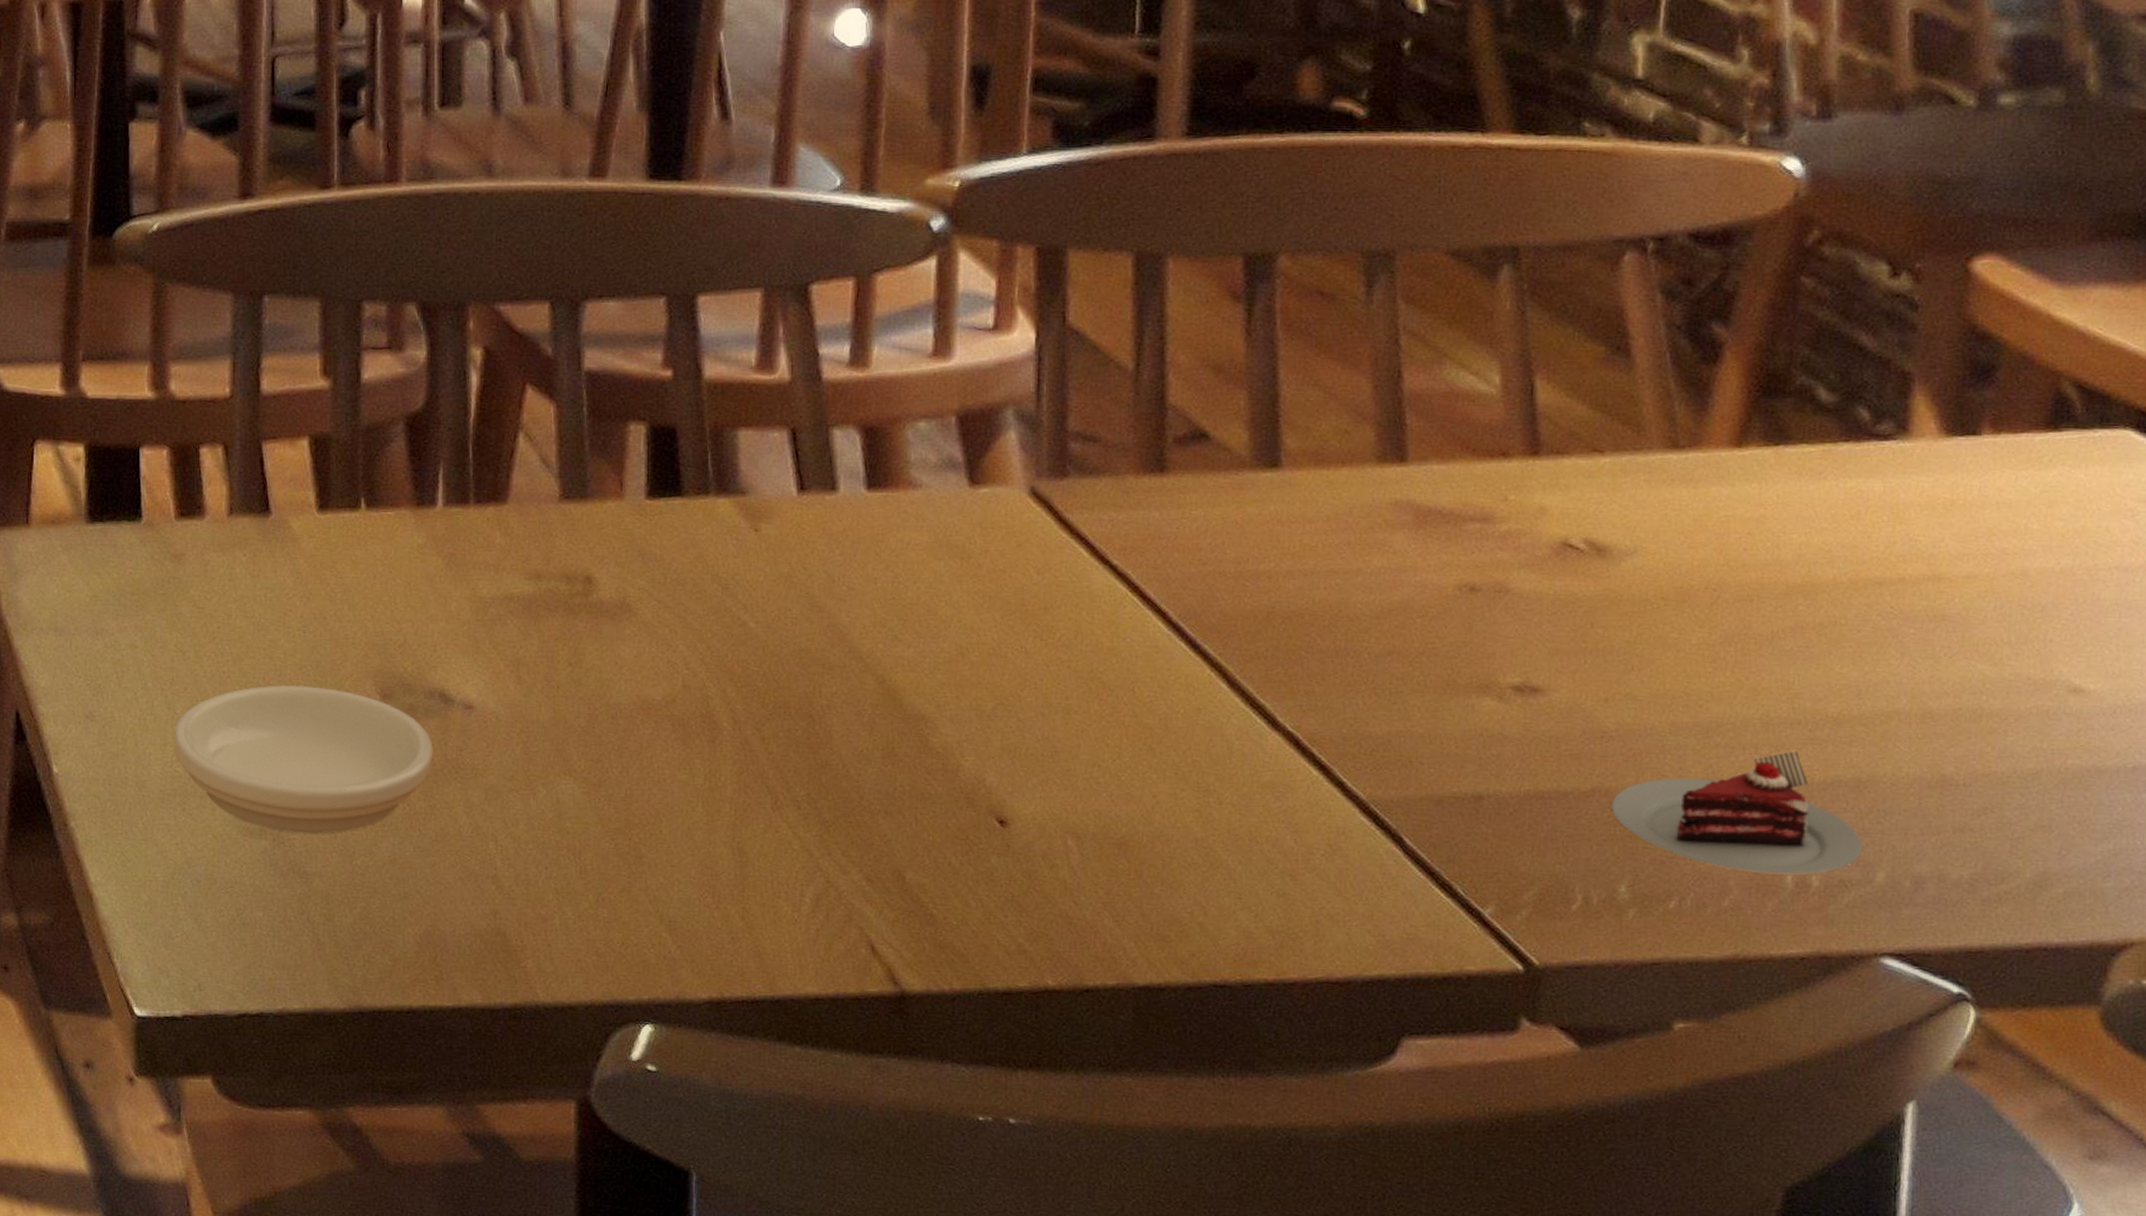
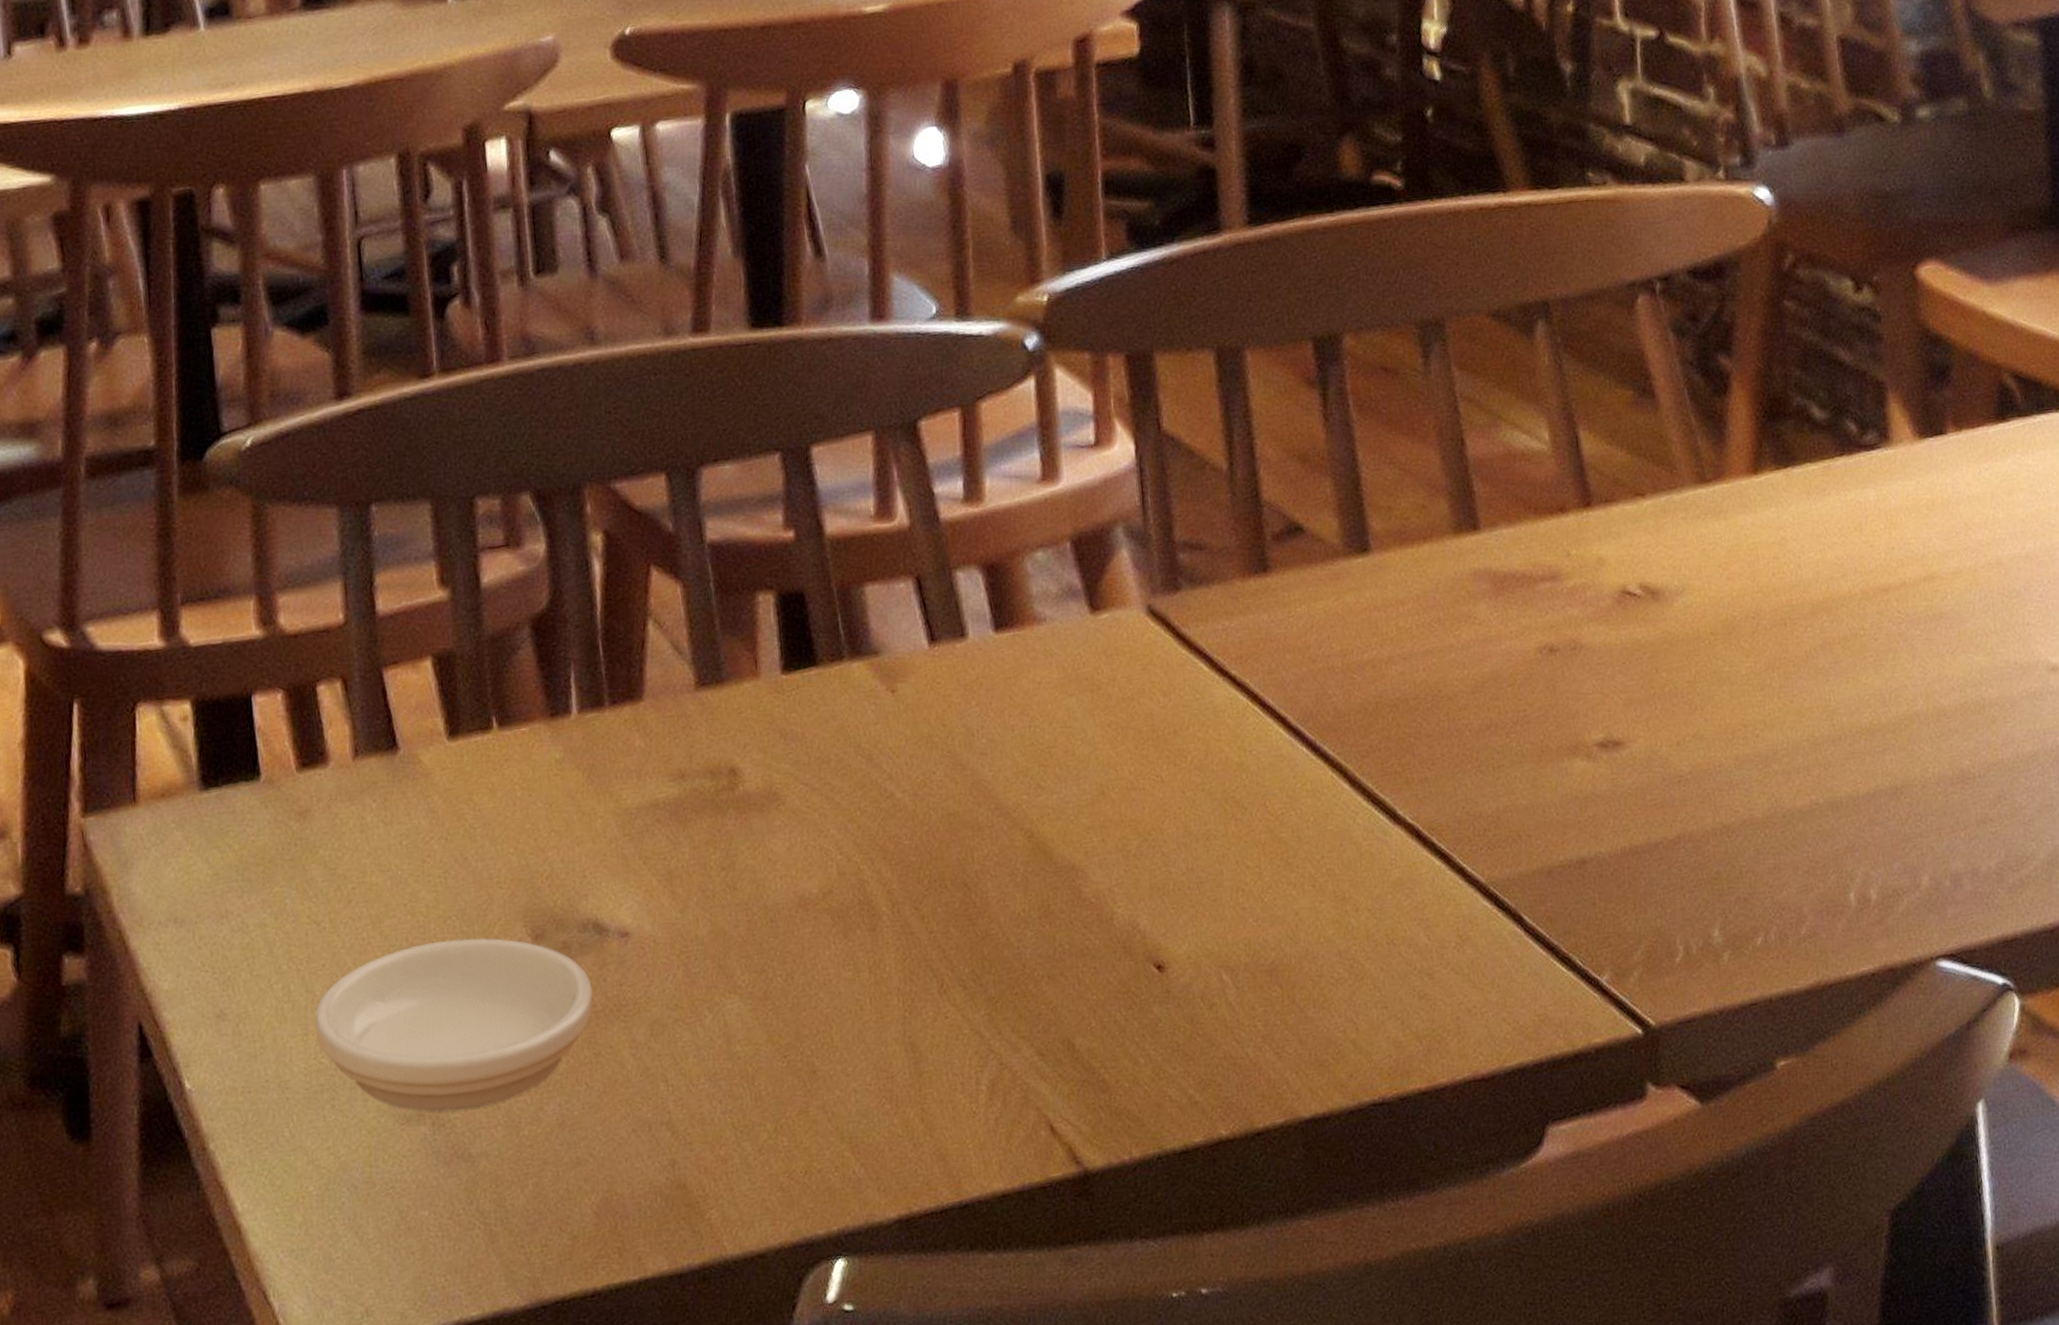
cake slice: present [1610,751,1863,876] -> none [1695,767,1908,896]

